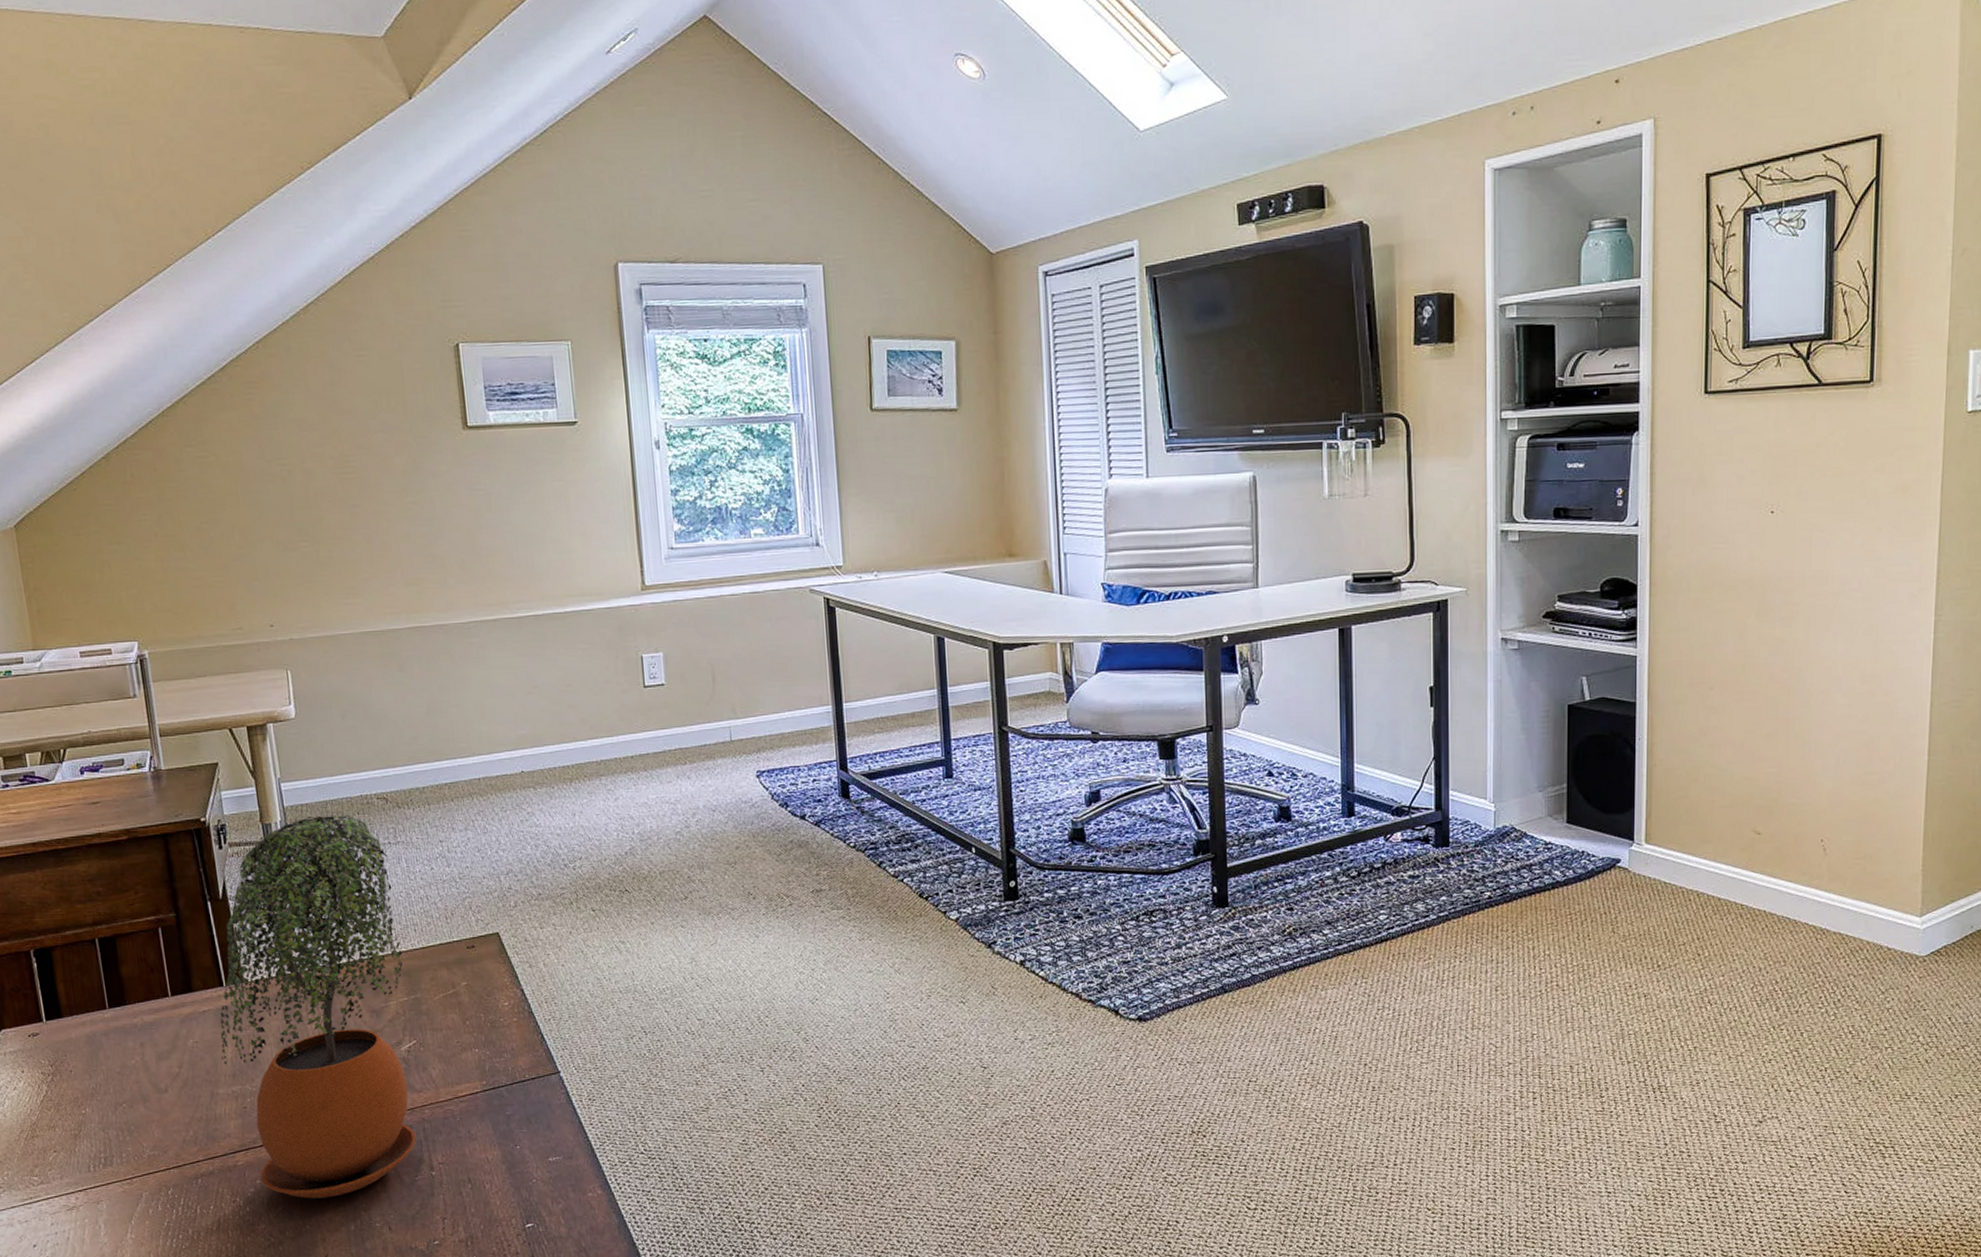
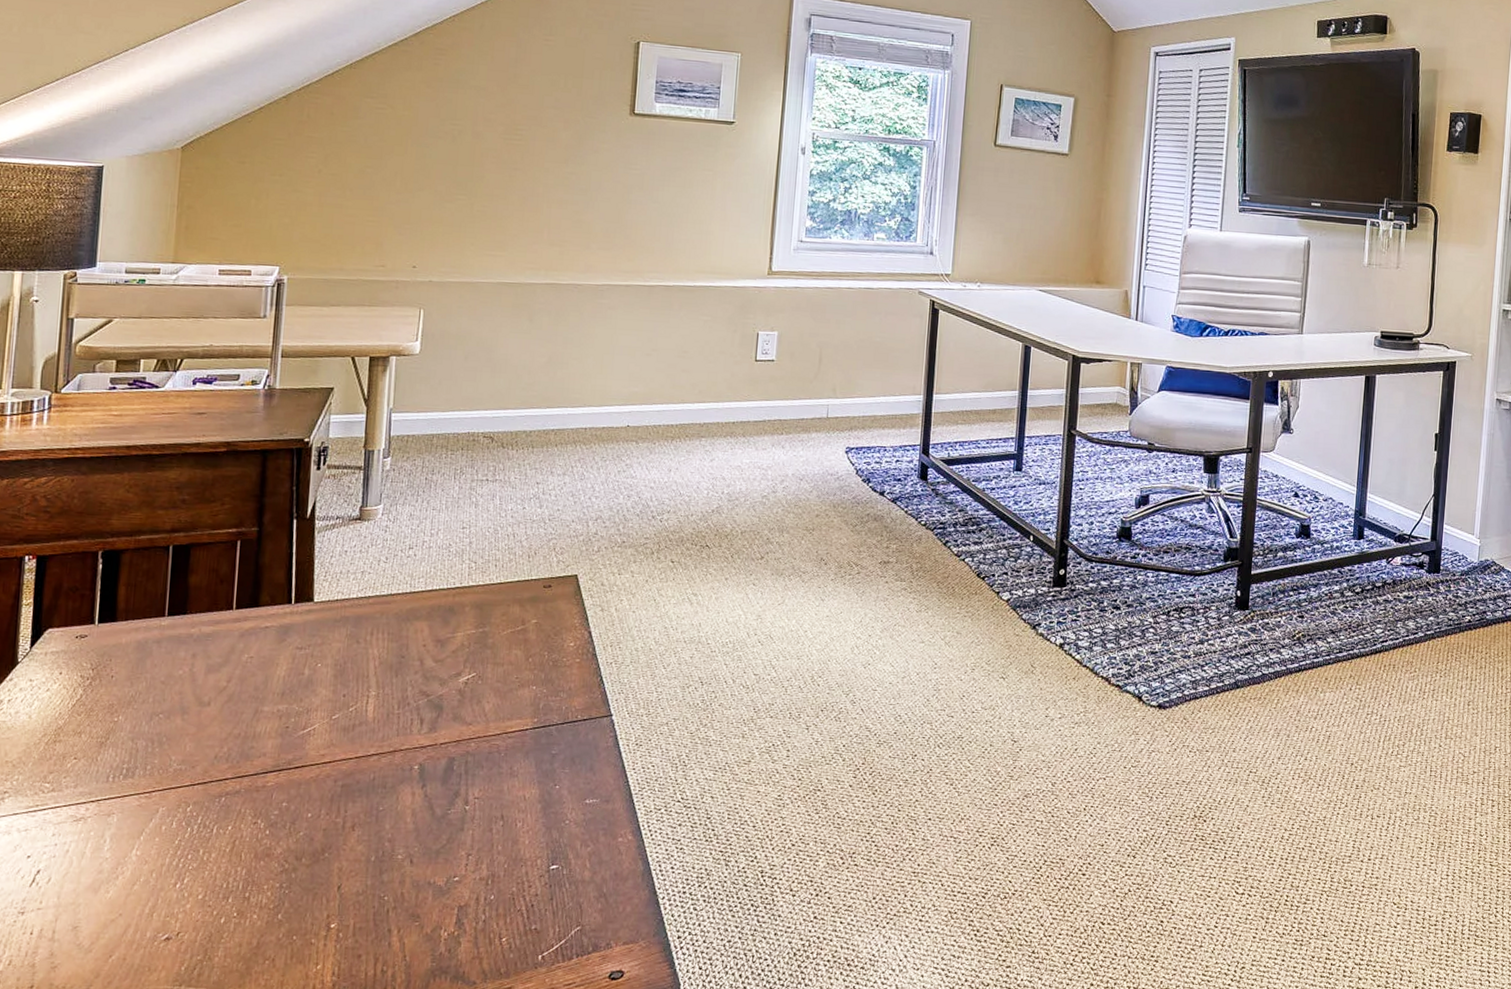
potted plant: present [220,815,417,1199] -> none [274,447,483,826]

